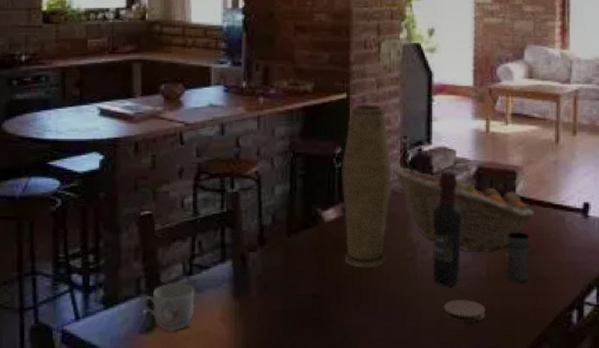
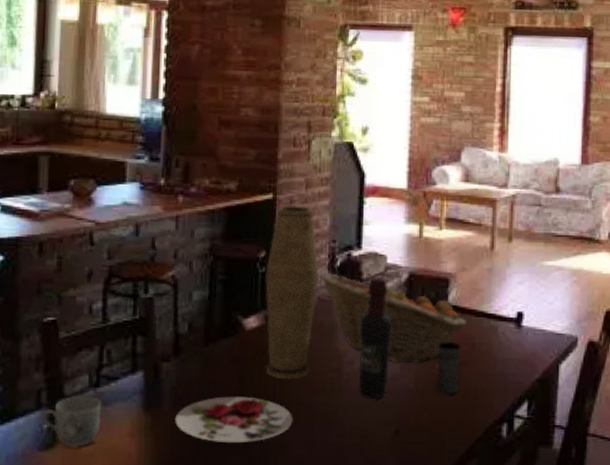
plate: none [262,284,372,328] -> present [175,396,293,444]
coaster: present [443,300,486,323] -> none [369,413,413,438]

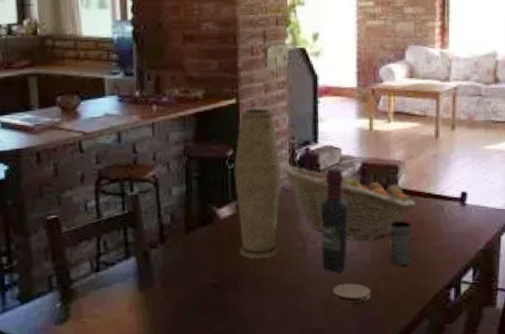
mug: present [41,397,102,447] -> none [54,280,103,321]
plate: present [175,396,293,444] -> none [166,274,266,314]
coaster: none [369,413,413,438] -> present [332,283,371,304]

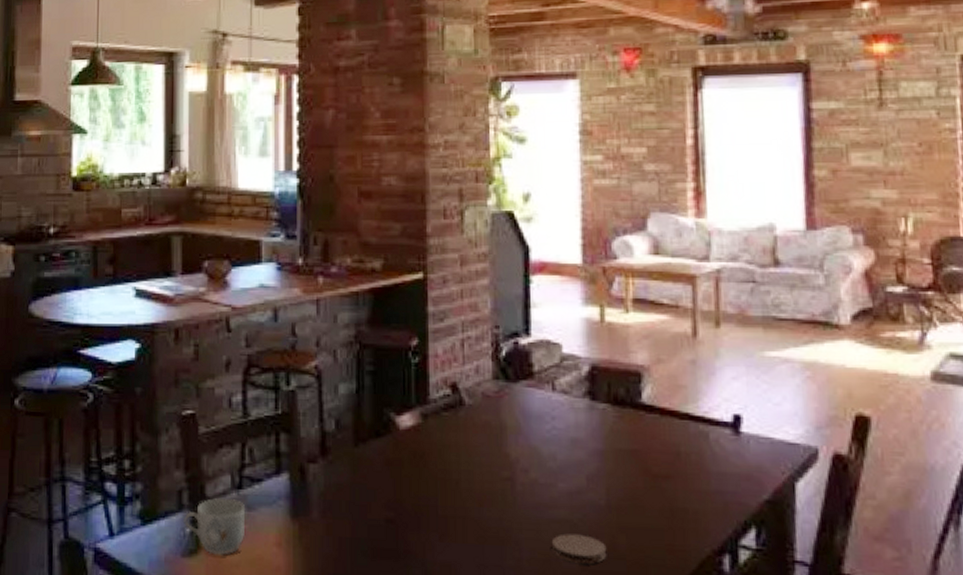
mug: none [54,280,103,321] -> present [184,498,246,555]
vase: present [234,107,281,259] -> none [419,285,481,489]
fruit basket: present [281,166,415,241] -> none [481,364,667,476]
wine bottle: present [321,167,349,273] -> none [534,369,574,517]
jar: present [389,220,411,266] -> none [631,449,663,516]

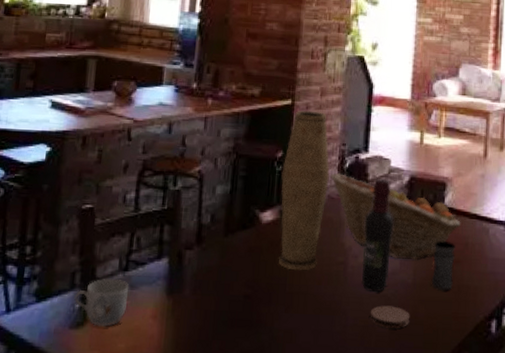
vase: none [419,285,481,489] -> present [278,110,330,271]
fruit basket: none [481,364,667,476] -> present [329,173,461,261]
wine bottle: none [534,369,574,517] -> present [361,178,394,293]
jar: none [631,449,663,516] -> present [431,241,455,291]

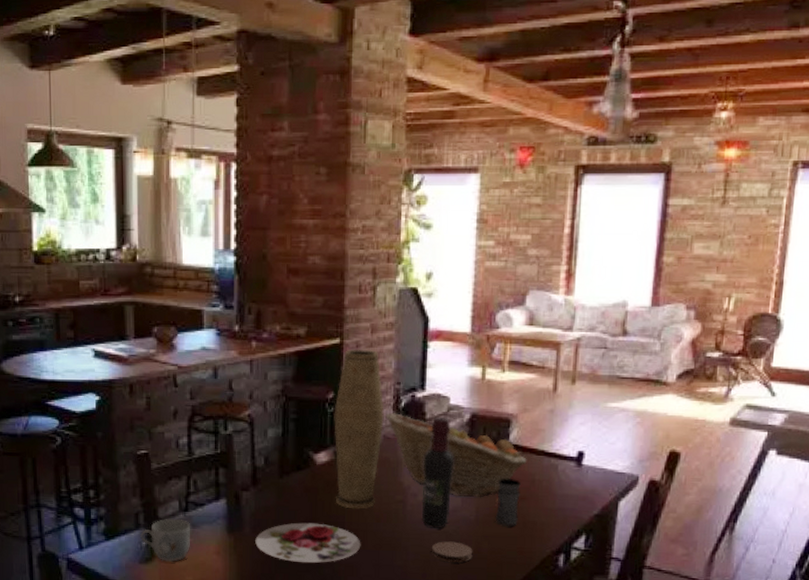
plate: none [194,284,301,329] -> present [255,522,361,564]

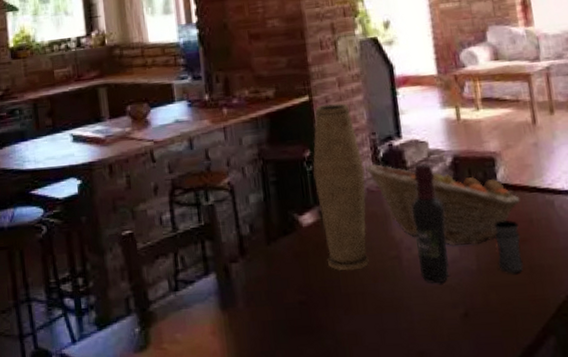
mug: present [140,519,191,562] -> none [132,300,184,348]
plate: present [255,522,361,564] -> none [250,290,362,336]
coaster: present [431,541,473,563] -> none [436,295,482,320]

